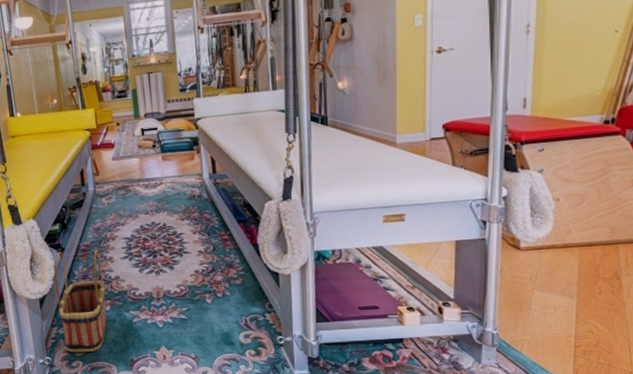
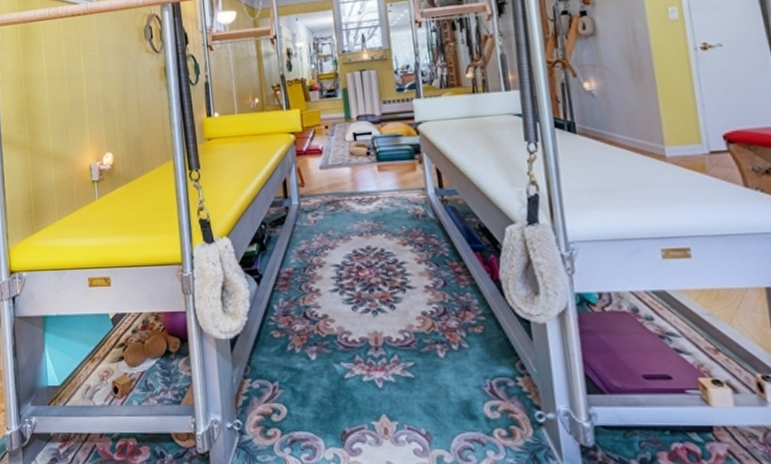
basket: present [54,249,107,353] -> none [249,278,313,416]

